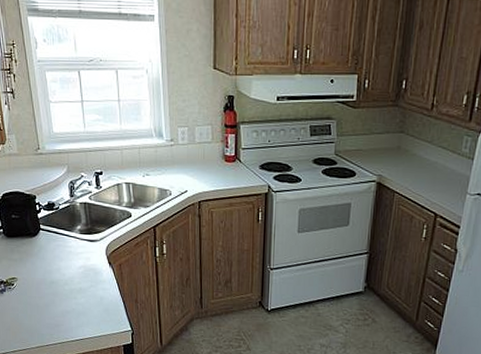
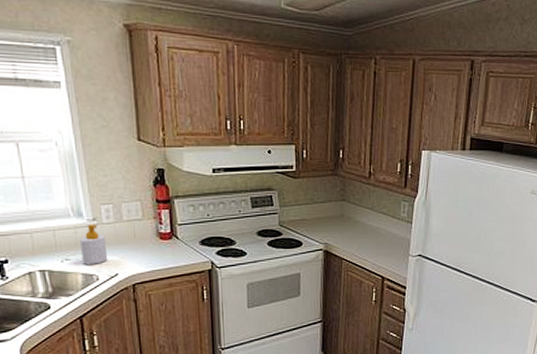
soap bottle: none [158,145,180,181] -> present [79,225,108,265]

